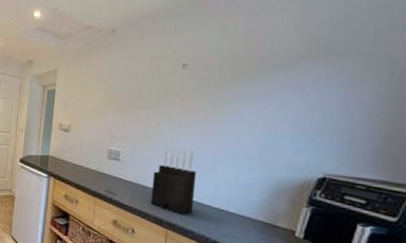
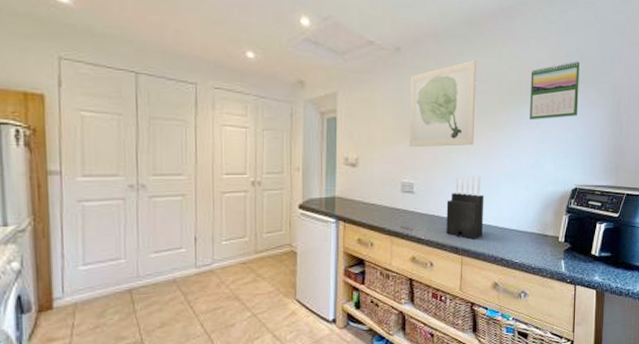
wall art: none [118,37,195,120] -> present [409,60,476,148]
calendar: none [259,31,336,97] -> present [530,61,580,120]

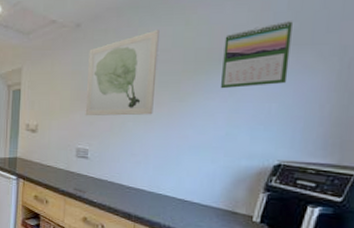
knife block: present [446,173,484,240] -> none [119,142,162,208]

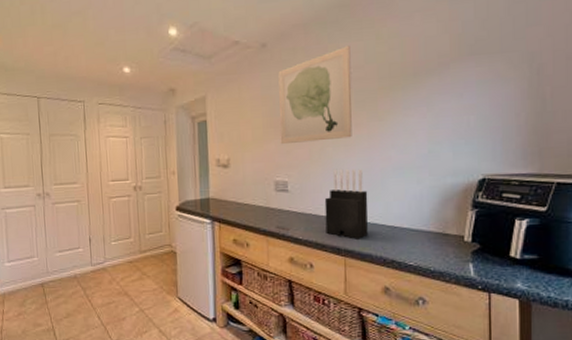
knife block: none [119,142,162,208] -> present [324,168,369,239]
calendar: present [221,21,293,89] -> none [417,30,482,105]

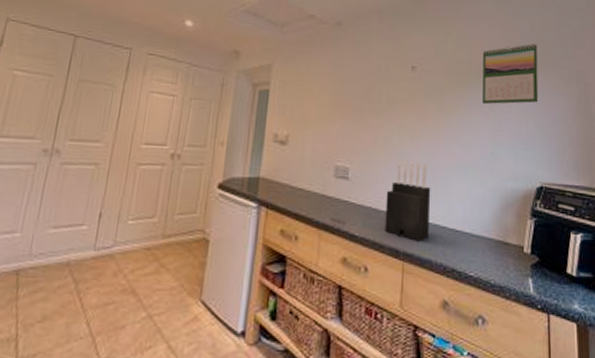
wall art: present [278,45,352,145] -> none [345,38,422,129]
calendar: none [417,30,482,105] -> present [482,43,539,105]

